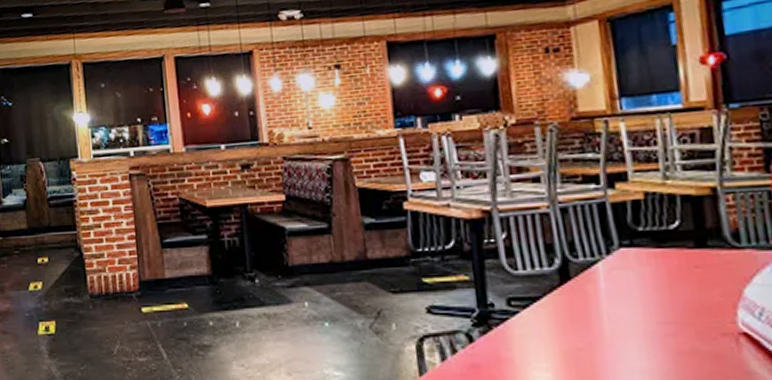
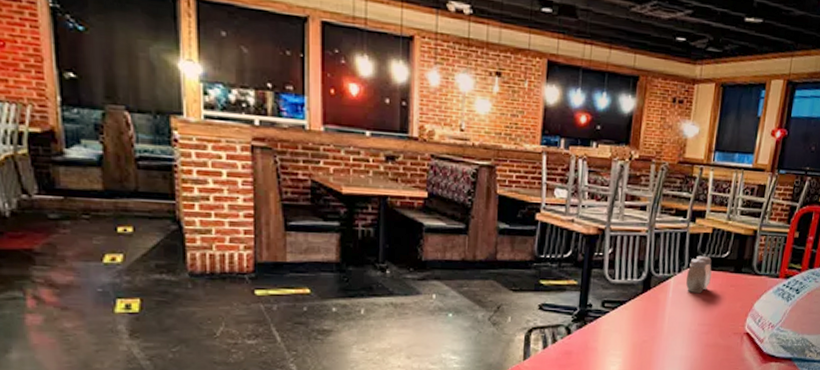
salt and pepper shaker: none [620,229,661,281] -> present [686,255,712,294]

